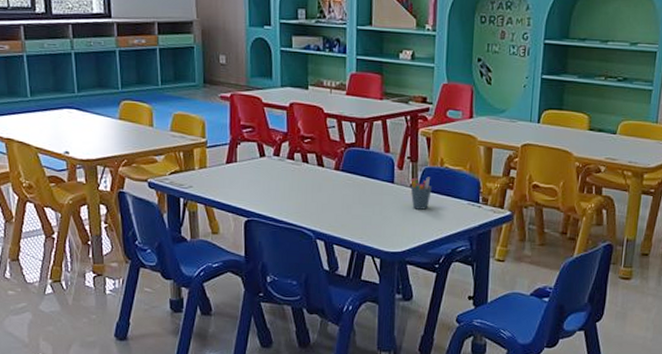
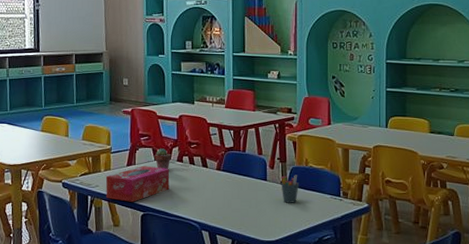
tissue box: none [200,163,279,206] -> present [105,165,170,202]
potted succulent: none [260,143,280,168] -> present [154,148,172,169]

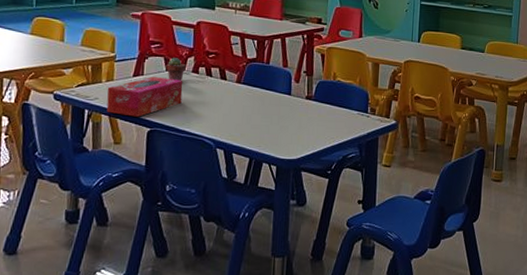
pen holder: present [281,175,299,203] -> none [306,89,325,119]

